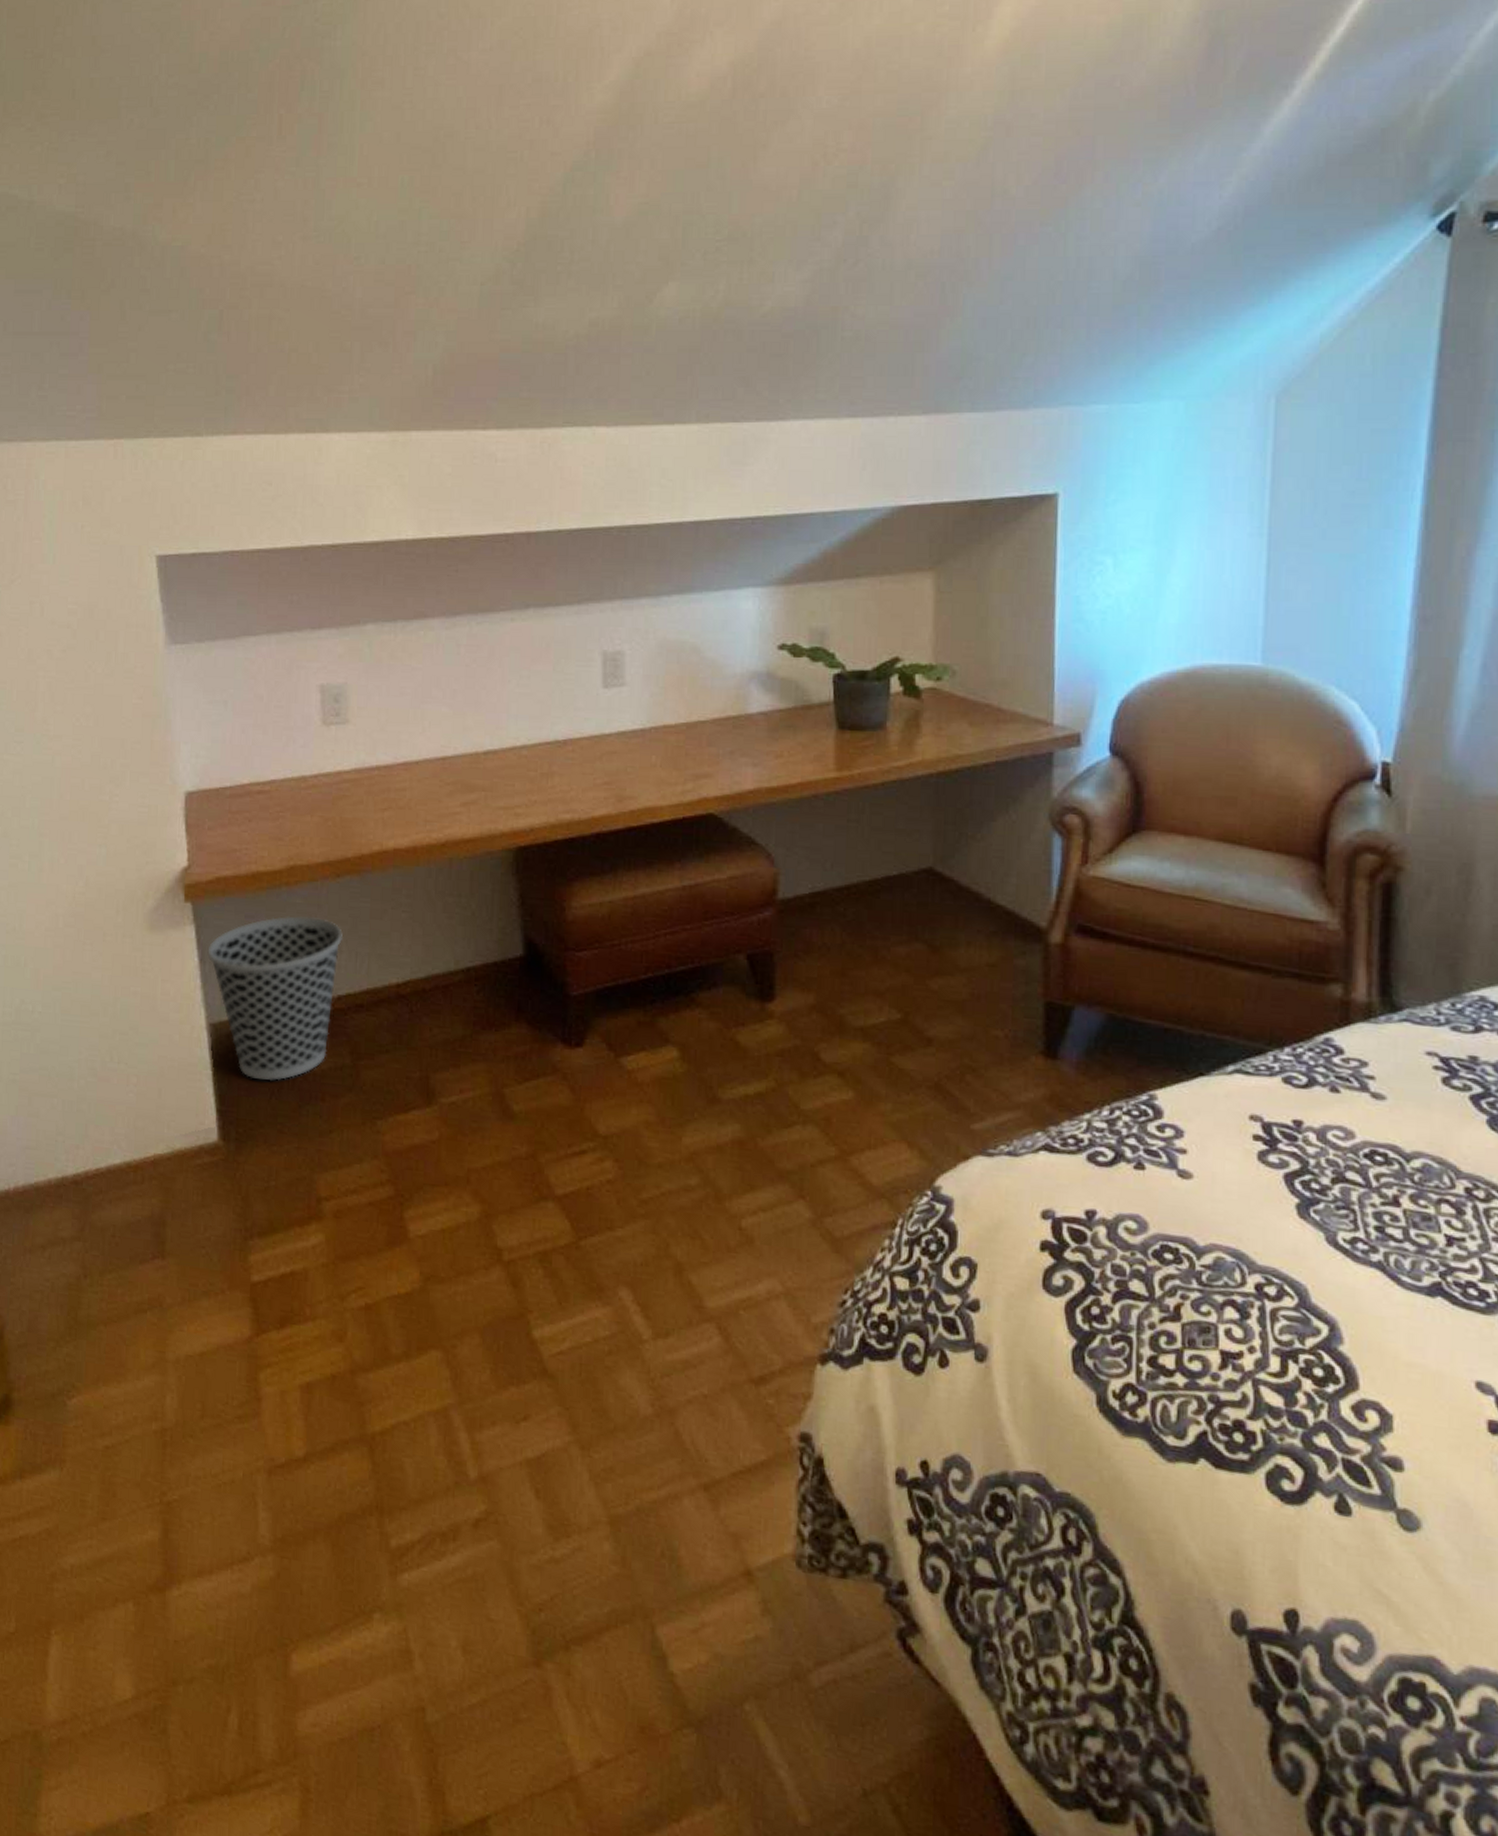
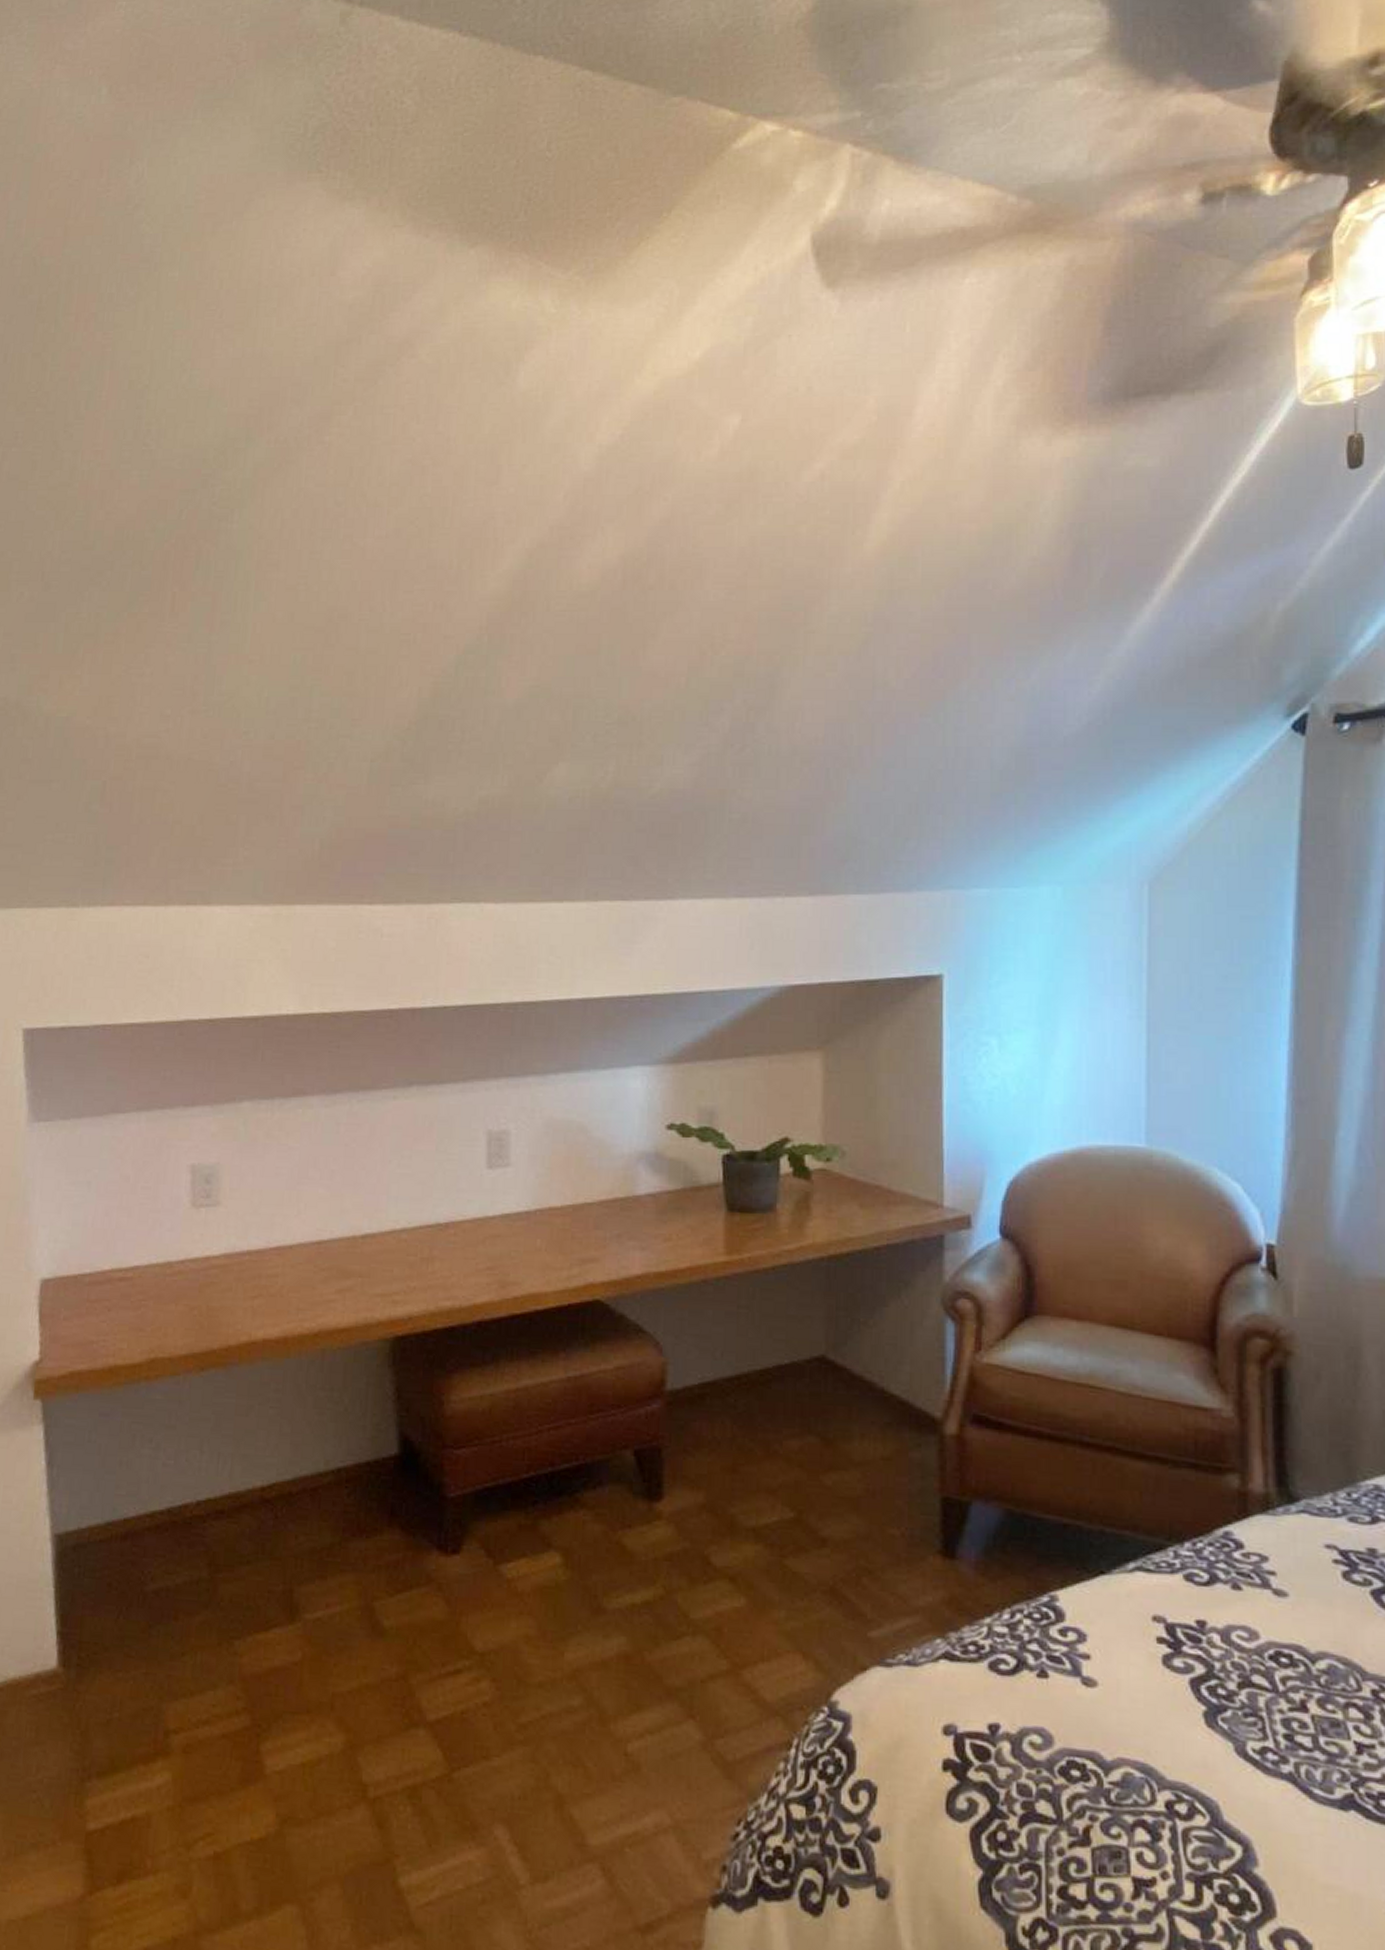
wastebasket: present [207,916,343,1081] -> none [56,1413,205,1598]

